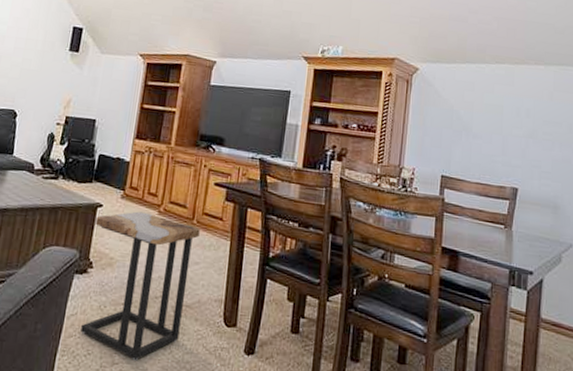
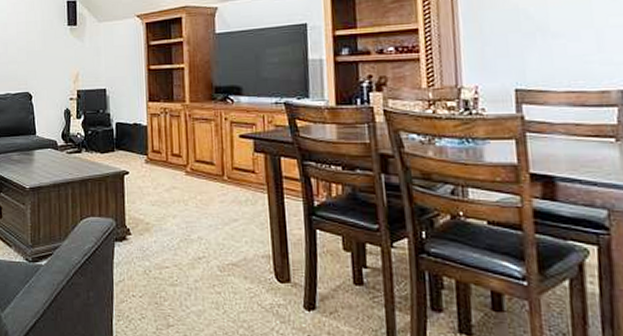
side table: present [81,211,200,361] -> none [125,174,233,322]

